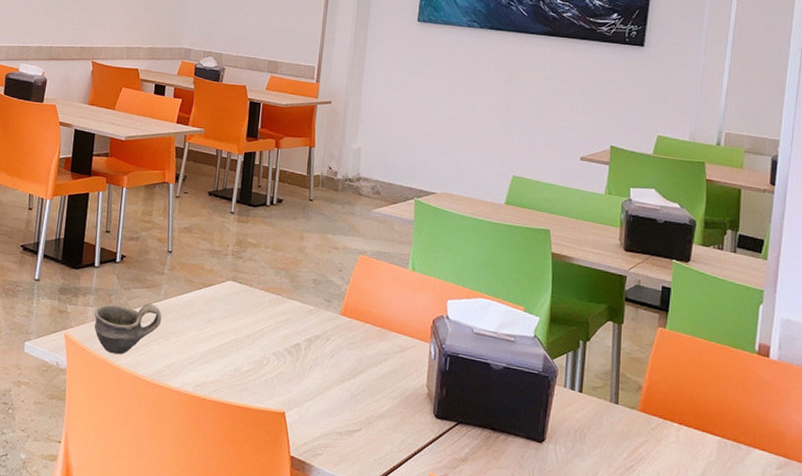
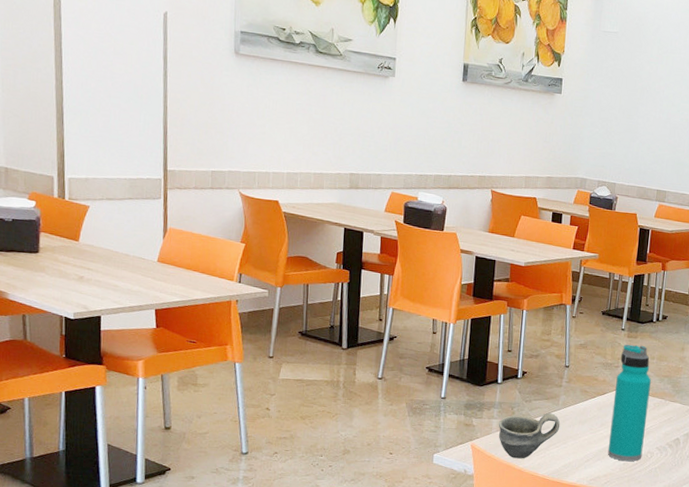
water bottle: none [215,230,265,368] -> present [607,345,651,462]

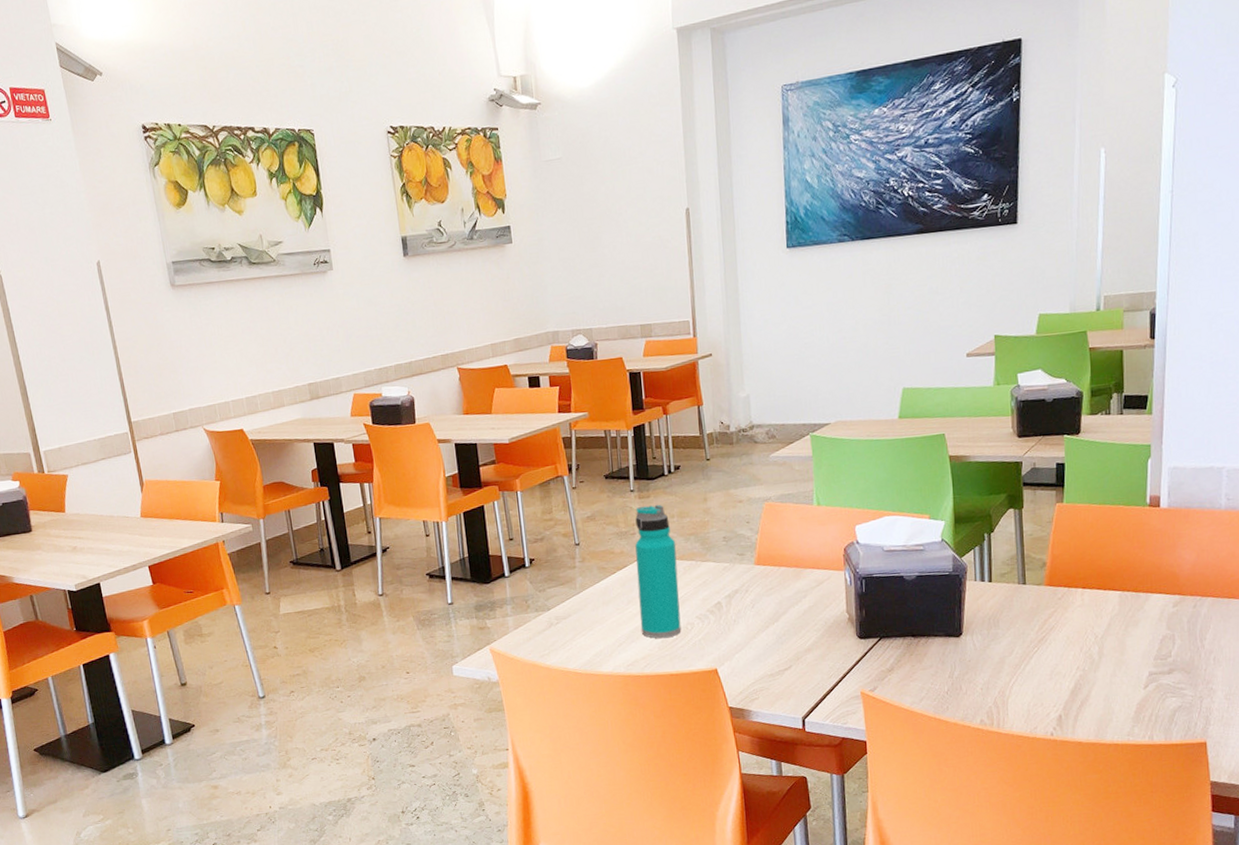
cup: present [498,413,560,459] -> none [514,599,583,656]

